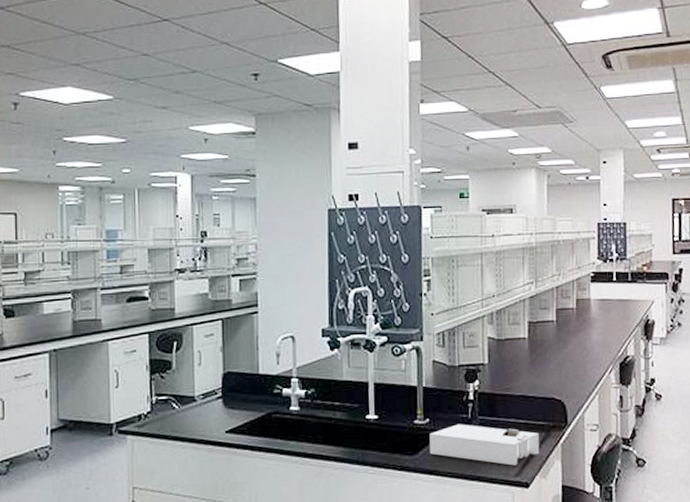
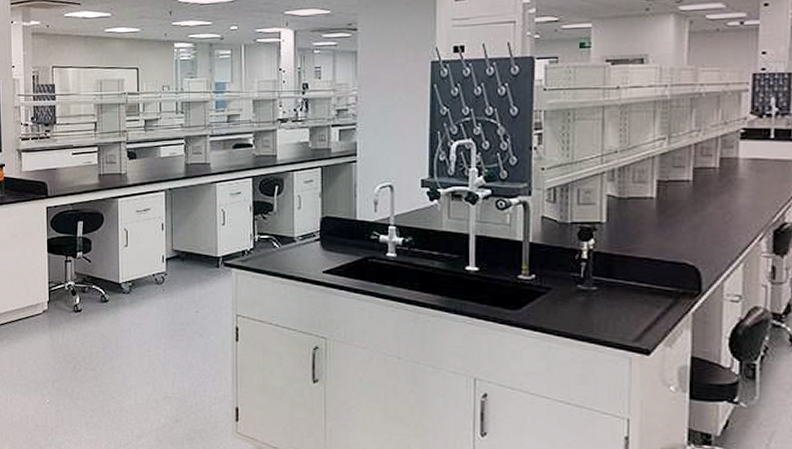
tissue dispenser: present [429,424,540,466] -> none [535,282,665,331]

